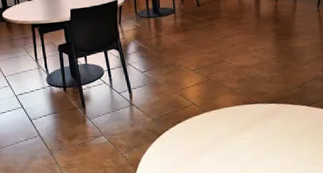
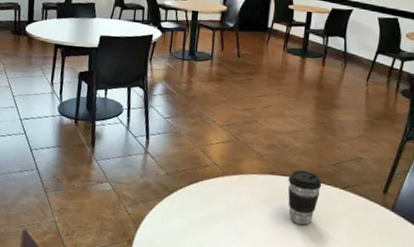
coffee cup: none [260,95,291,143] -> present [287,170,322,226]

